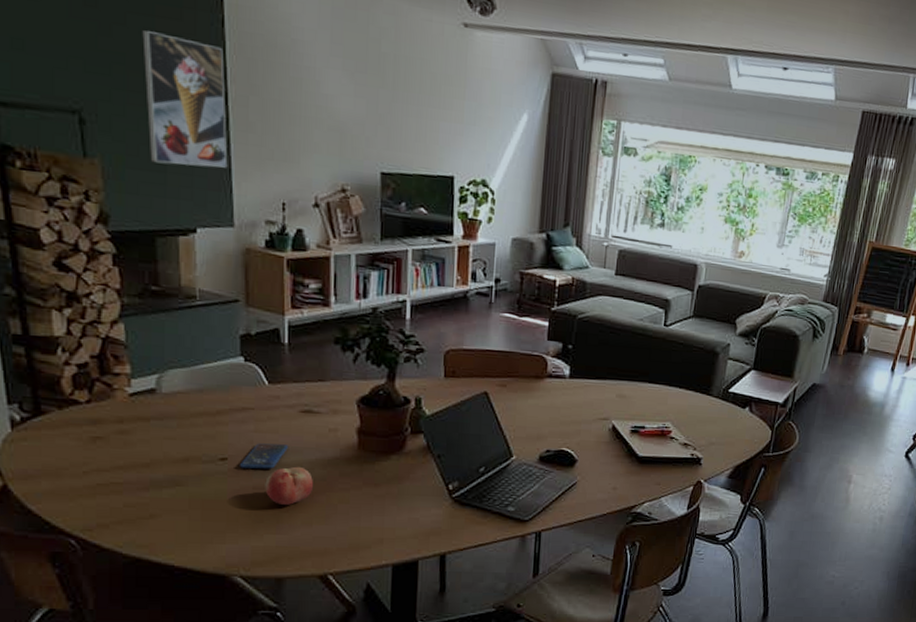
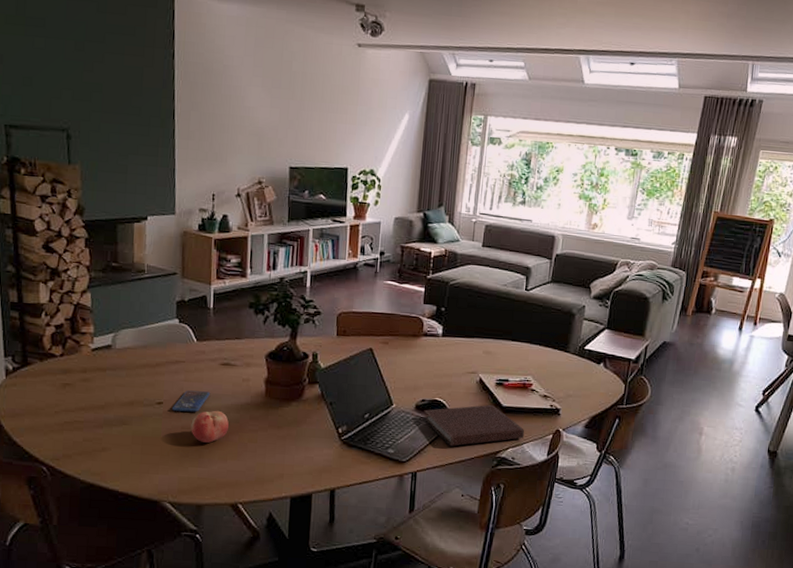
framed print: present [142,30,228,168] -> none [114,66,173,168]
notebook: none [548,454,663,502] -> present [423,404,525,446]

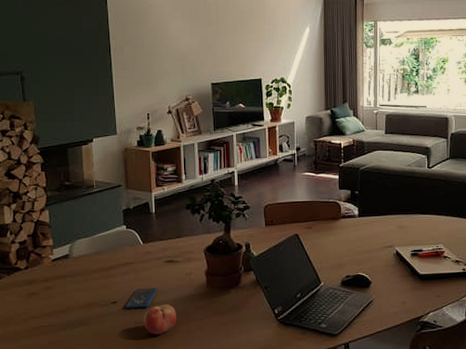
notebook: present [423,404,525,446] -> none [349,274,443,316]

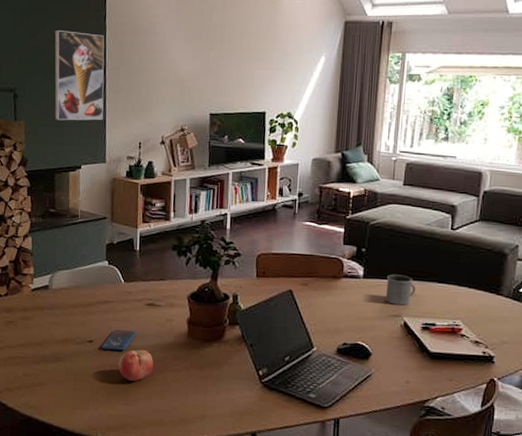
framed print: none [58,15,112,99] -> present [54,30,105,121]
mug: none [379,210,403,237] -> present [386,274,416,305]

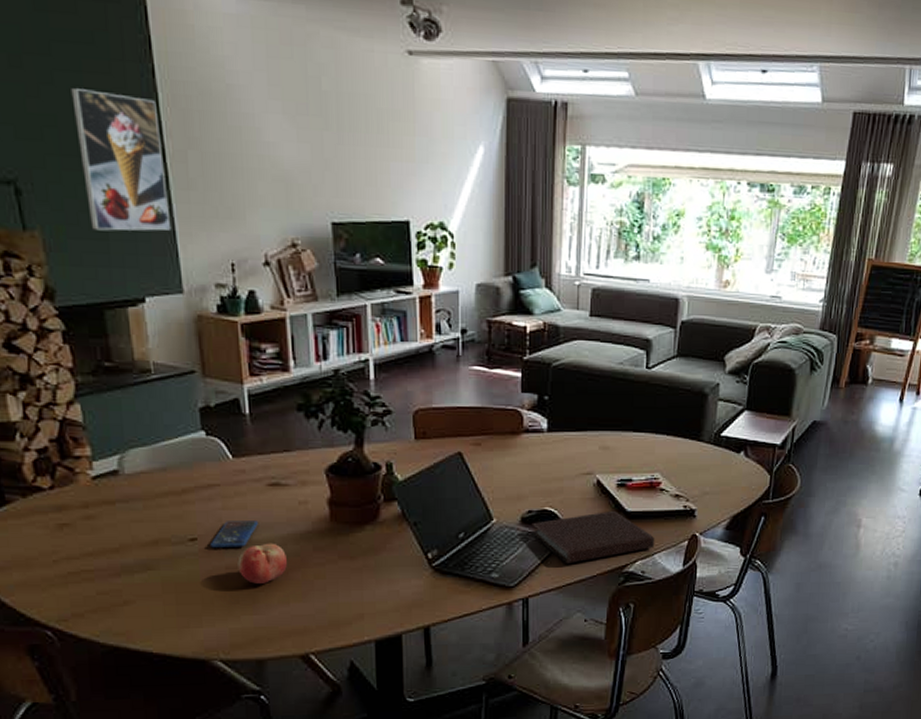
notebook: none [345,349,455,393] -> present [531,510,655,563]
mug: present [386,274,416,305] -> none [575,425,609,461]

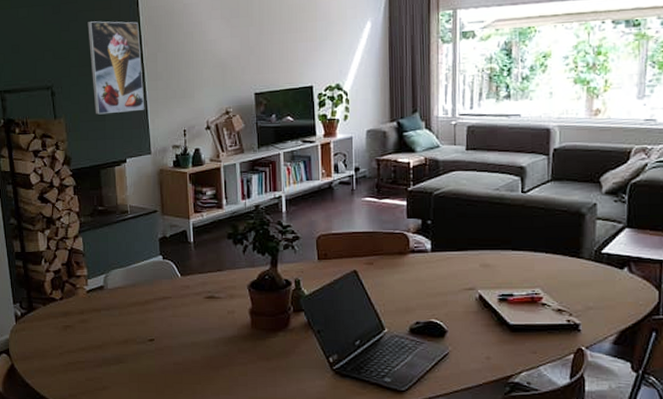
smartphone: present [209,521,259,548] -> none [162,326,199,347]
fruit: present [237,543,287,584] -> none [182,344,218,378]
notebook: present [531,510,655,563] -> none [419,323,540,372]

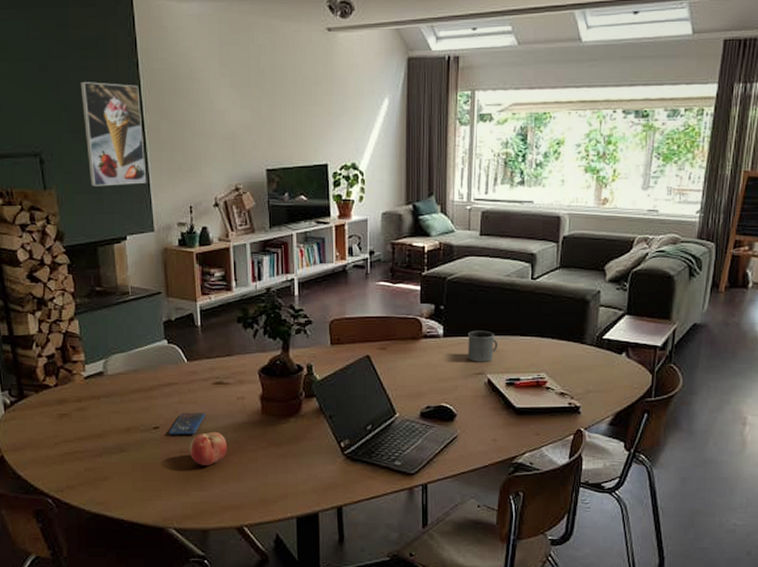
smartphone: none [162,326,199,347] -> present [168,413,206,435]
fruit: none [182,344,218,378] -> present [189,431,227,465]
mug: none [457,245,489,277] -> present [468,330,498,362]

